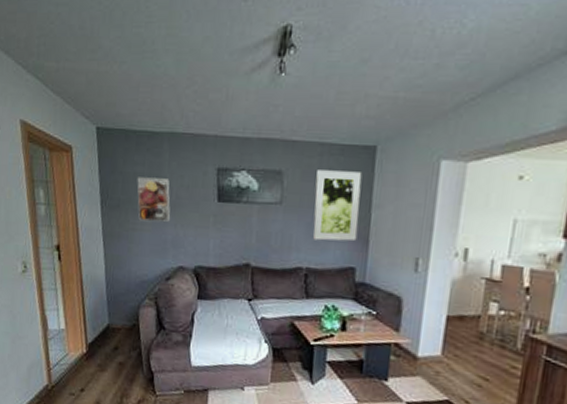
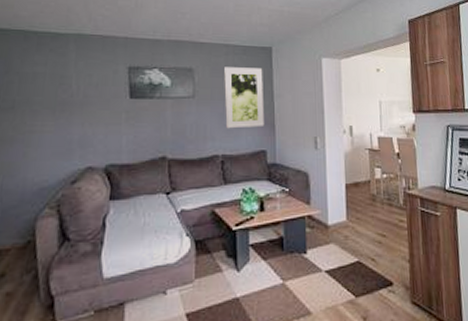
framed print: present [137,177,170,222] -> none [37,77,77,122]

